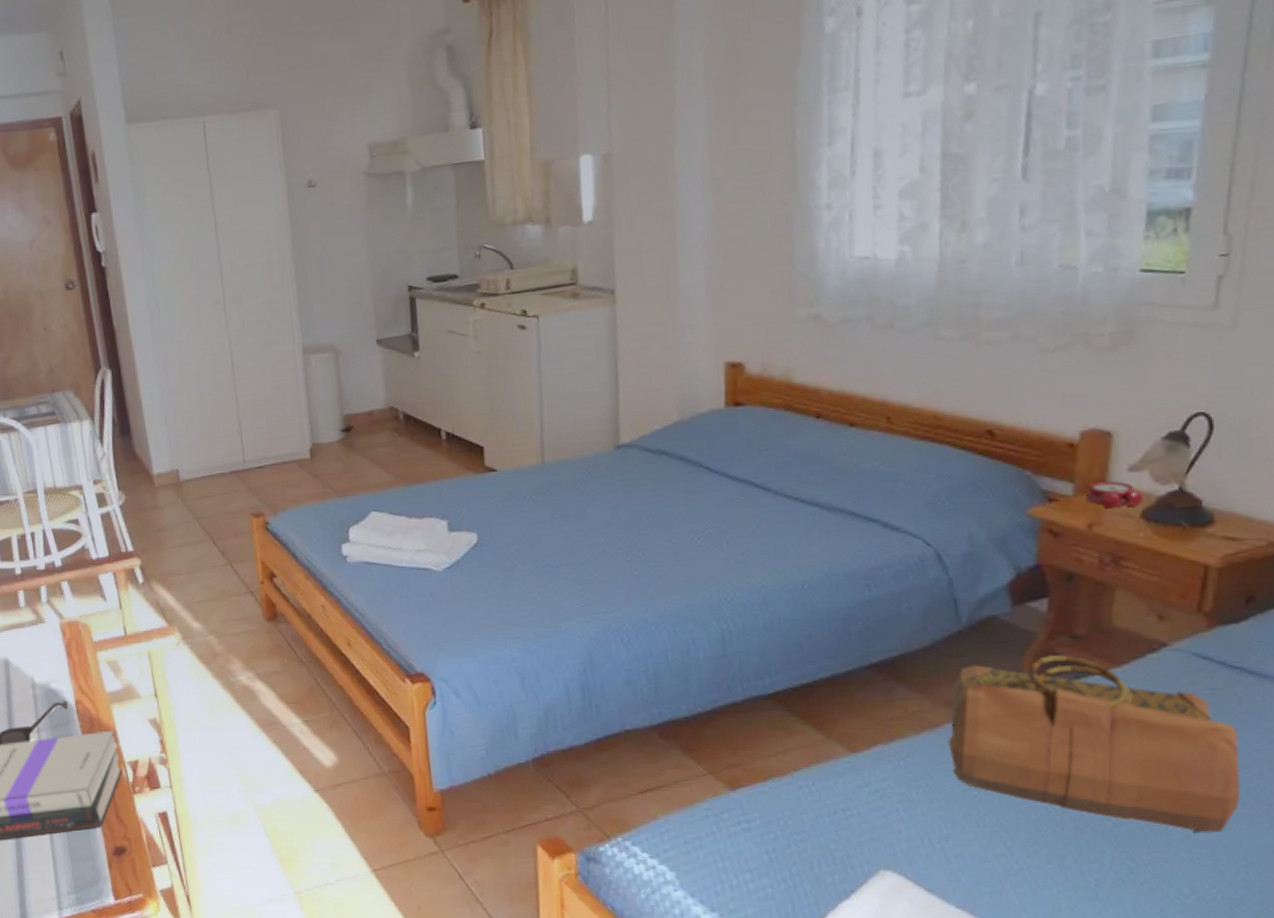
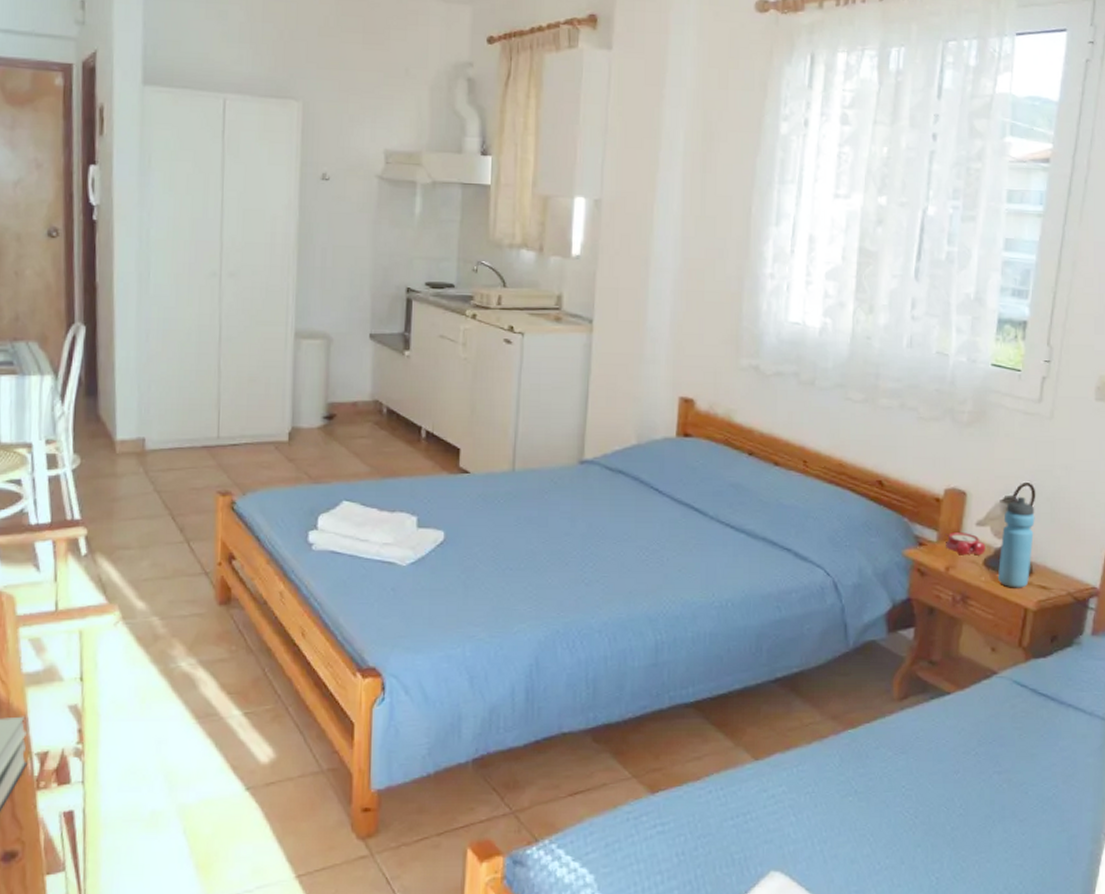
handbag: present [948,654,1241,834] -> none [832,678,1043,837]
water bottle: none [1163,429,1215,543] -> present [998,496,1035,588]

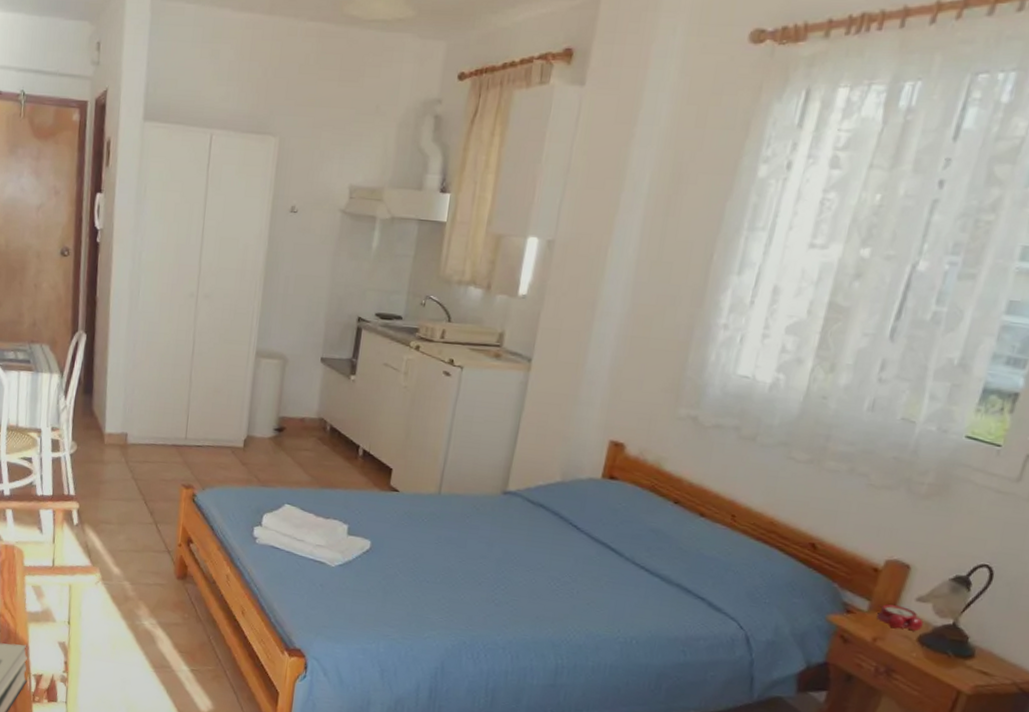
water bottle: present [998,496,1035,588] -> none [932,577,990,671]

